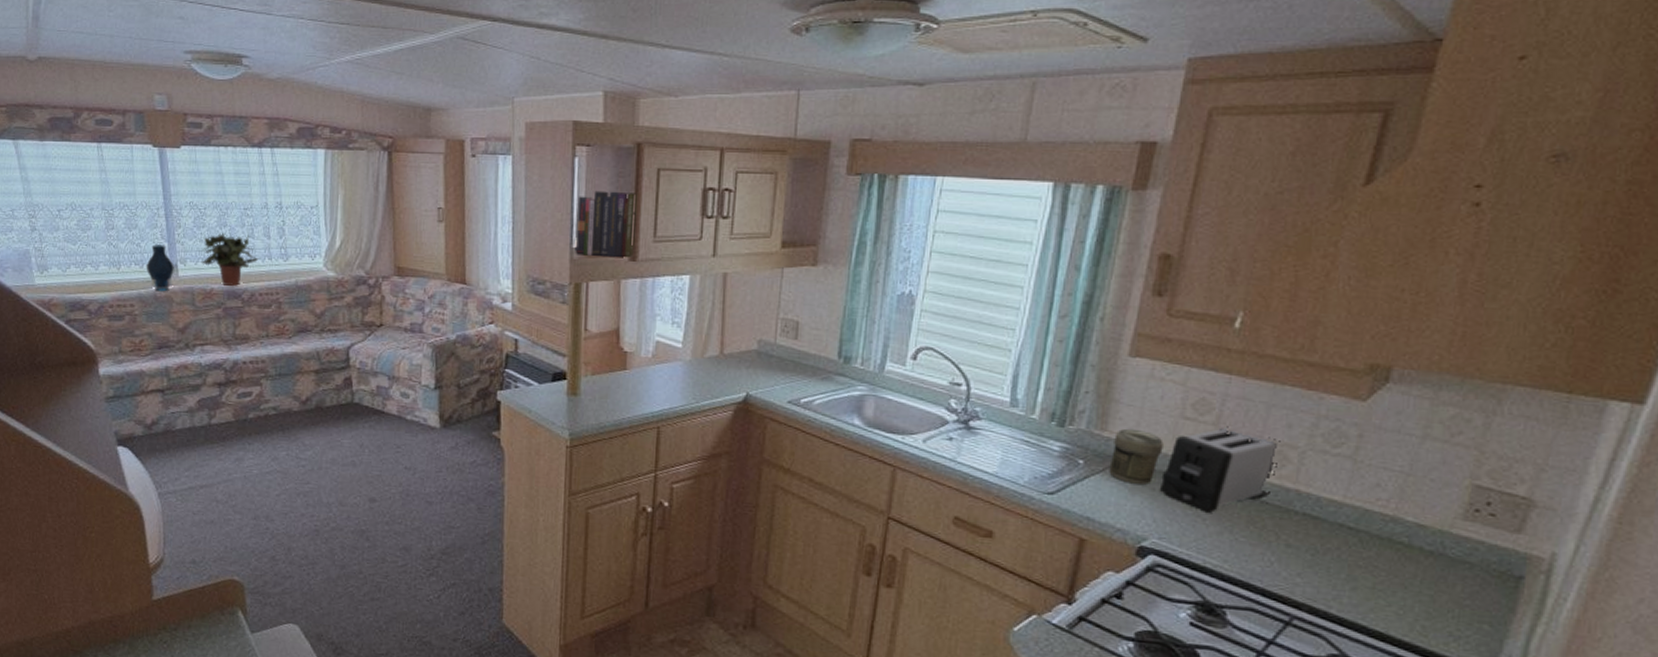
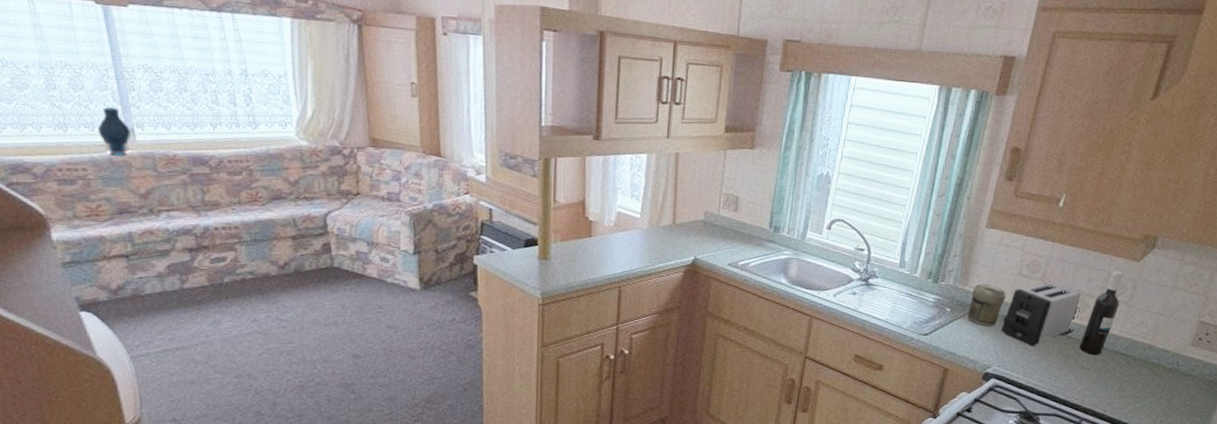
potted plant: present [201,233,259,286] -> none [160,98,226,152]
books: present [576,190,637,258] -> none [545,74,600,137]
wine bottle: none [1281,413,1341,528] -> present [1079,271,1123,355]

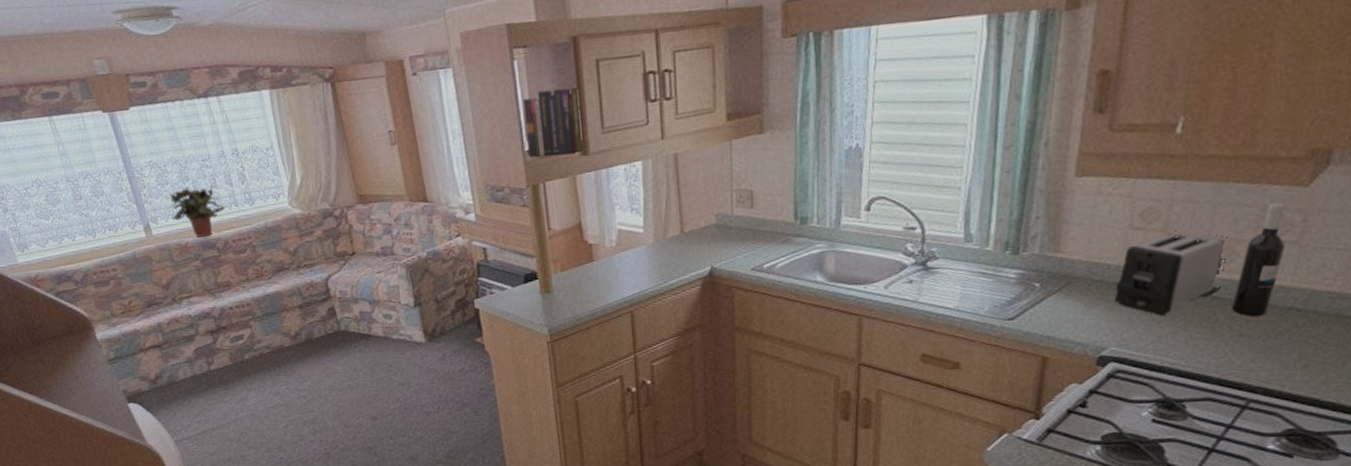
vase: present [97,107,131,156] -> none [119,207,149,253]
potted plant: none [160,98,226,152] -> present [170,186,226,238]
books: none [545,74,600,137] -> present [522,87,585,158]
jar: present [967,283,1006,326] -> none [1065,246,1115,299]

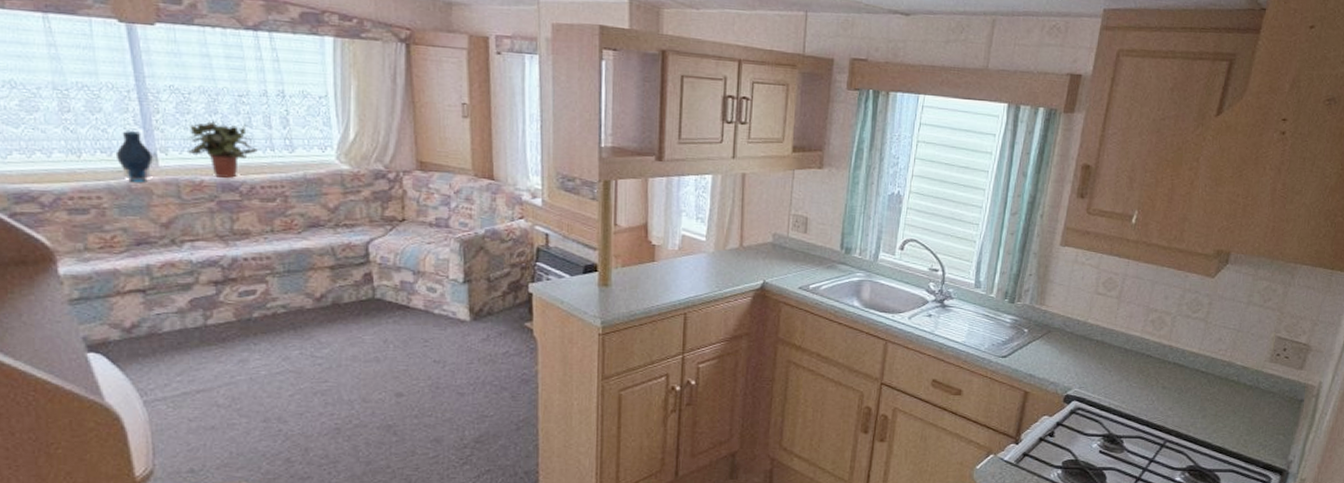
vase: none [119,207,149,253] -> present [115,131,153,183]
books: present [522,87,585,158] -> none [605,93,662,158]
toaster: present [1114,230,1228,315] -> none [1080,299,1160,366]
wine bottle: present [1232,202,1285,316] -> none [1159,287,1199,374]

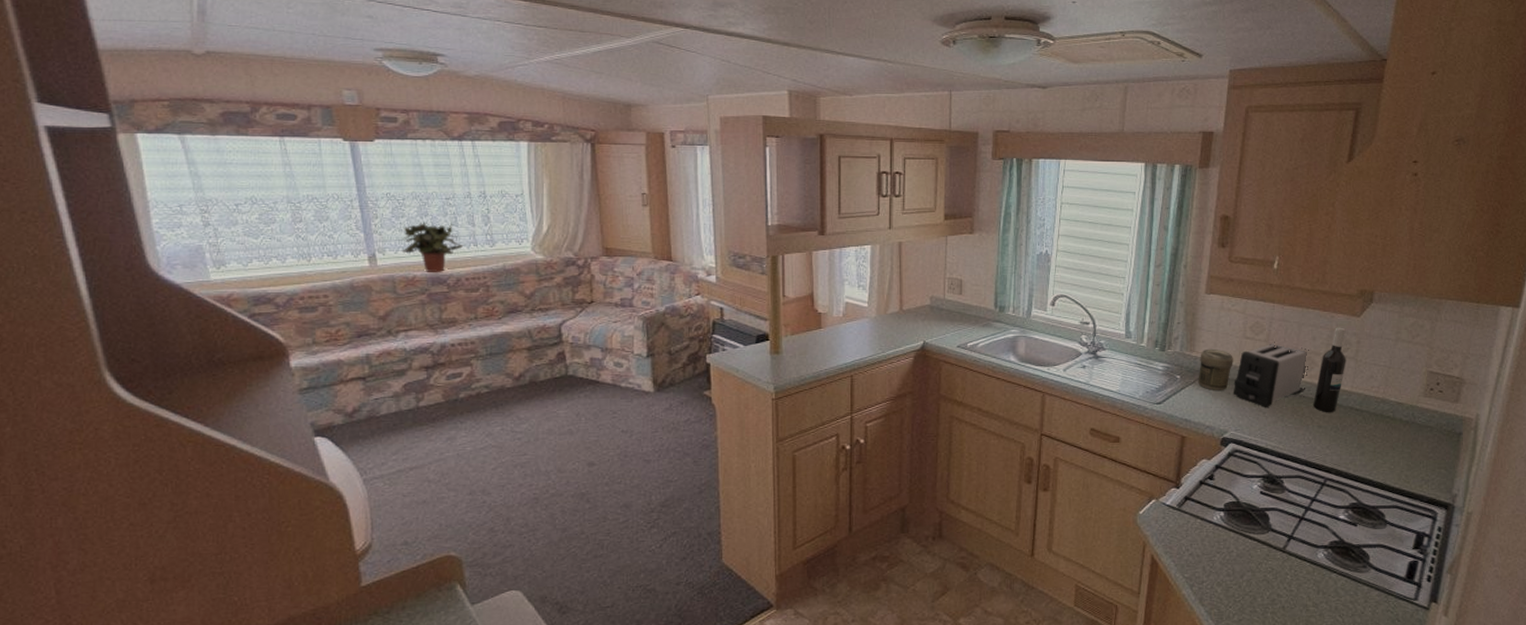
vase: present [115,131,153,183] -> none [340,236,372,281]
jar: none [1045,303,1083,346] -> present [1198,348,1233,390]
toaster: none [1080,299,1160,366] -> present [1233,342,1309,407]
wine bottle: none [1159,287,1199,374] -> present [1313,327,1346,412]

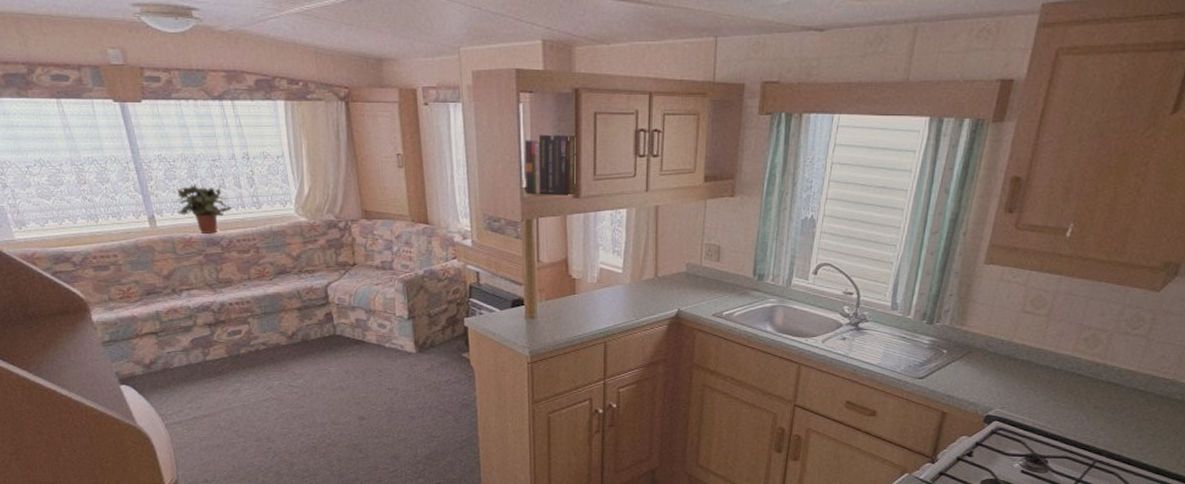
books: none [770,175,822,233] -> present [524,134,577,196]
jar: present [1198,348,1233,390] -> none [966,323,1008,366]
toaster: present [1233,342,1309,407] -> none [1003,317,1095,386]
wine bottle: present [1313,327,1346,412] -> none [1091,302,1141,393]

